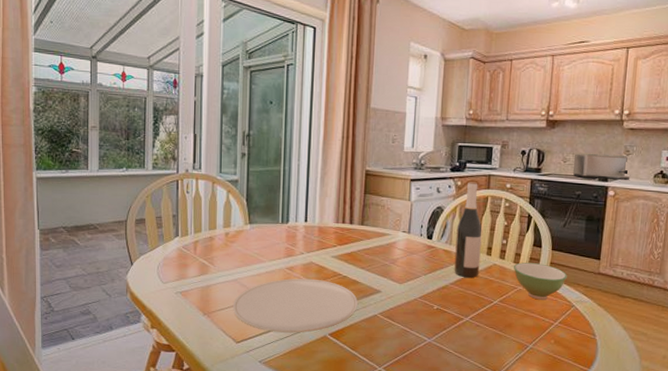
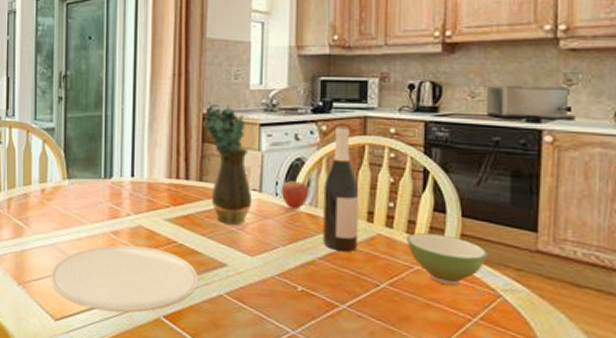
vase: none [366,160,403,259] -> present [203,101,253,225]
fruit: none [424,222,446,247] -> present [281,178,309,210]

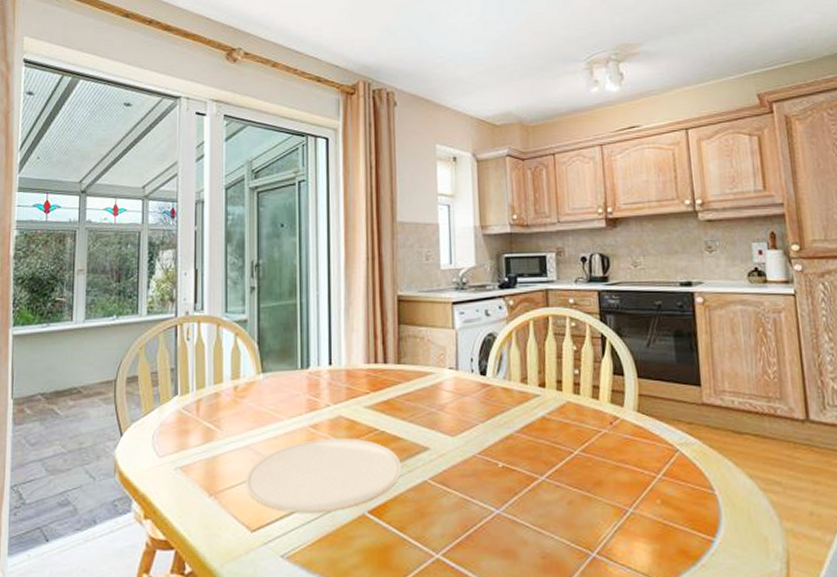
vase: present [203,101,253,225] -> none [398,283,450,406]
fruit: present [281,178,309,210] -> none [476,353,502,385]
wine bottle: present [322,126,359,251] -> none [515,299,551,422]
bowl: present [405,233,488,286] -> none [592,396,663,446]
toaster: present [487,86,577,122] -> none [646,253,719,285]

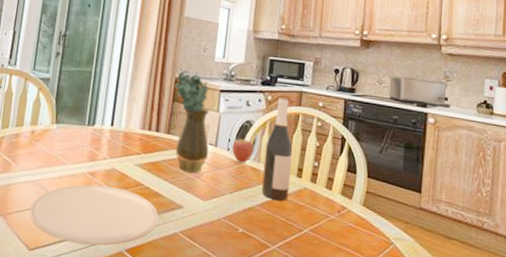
vase: none [398,283,450,406] -> present [175,68,210,173]
fruit: none [476,353,502,385] -> present [232,137,254,163]
wine bottle: none [515,299,551,422] -> present [261,97,293,201]
toaster: none [646,253,719,285] -> present [389,76,452,109]

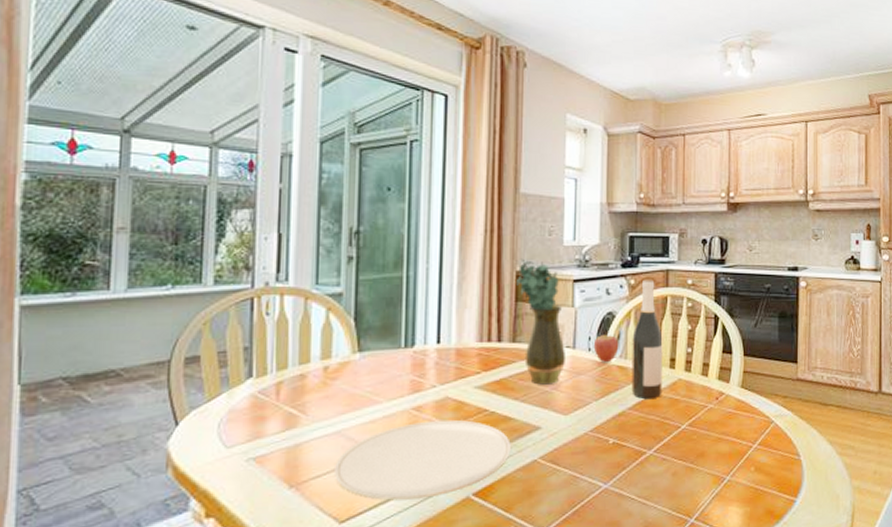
toaster: present [389,76,452,109] -> none [761,240,821,269]

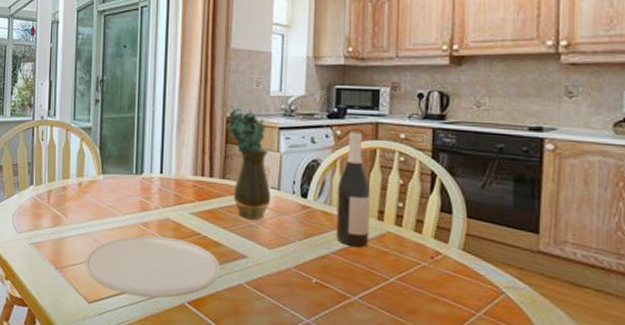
fruit: present [593,332,619,363] -> none [297,178,324,207]

